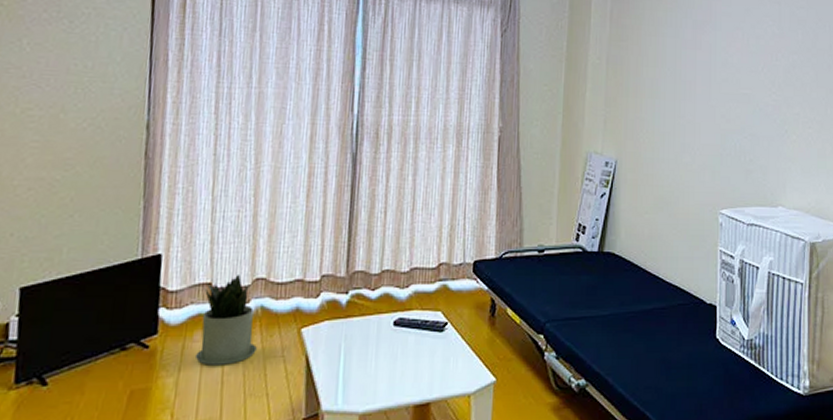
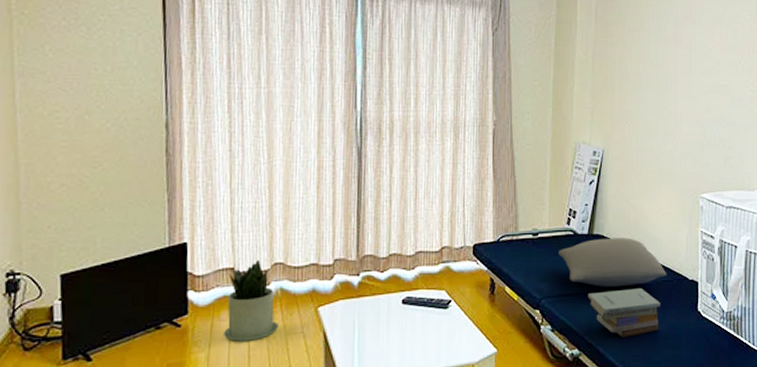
pillow: none [566,256,683,310] -> present [559,238,667,287]
books: none [596,311,676,366] -> present [587,287,661,337]

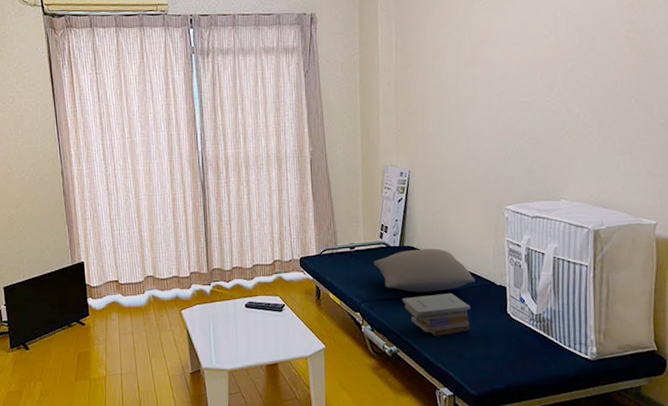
planter: present [223,260,279,342] -> none [113,274,153,337]

